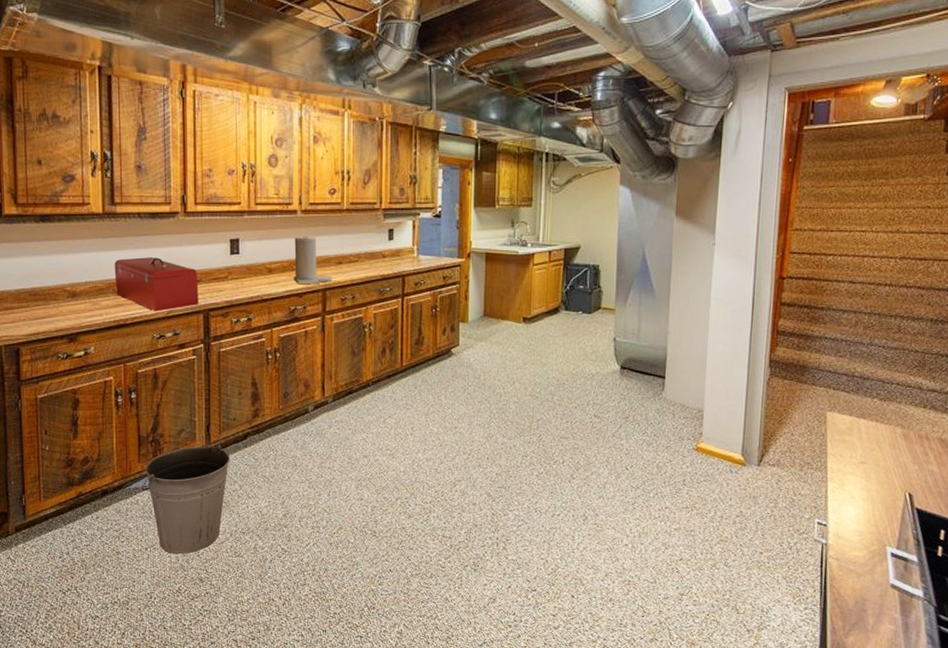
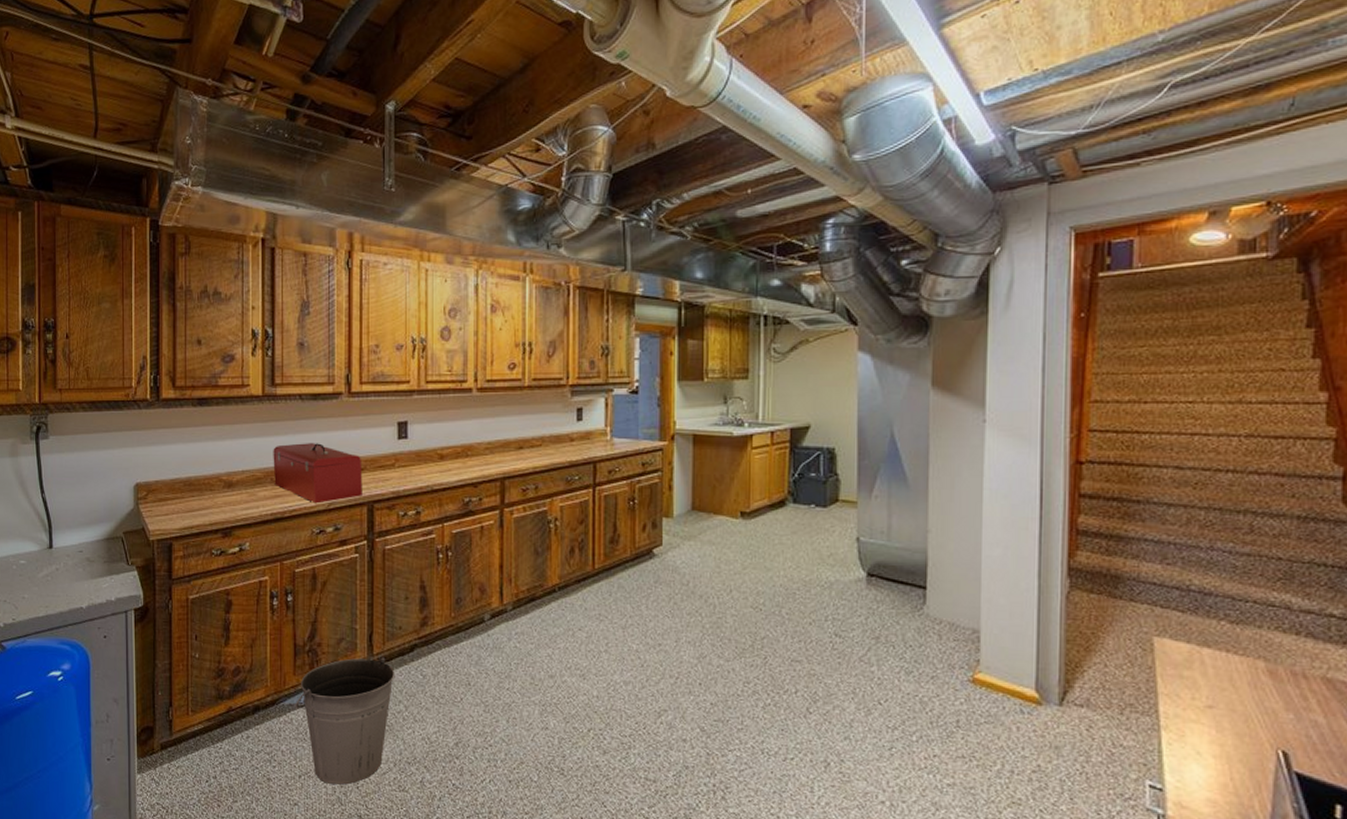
paper towel: present [293,236,332,285] -> none [467,417,512,473]

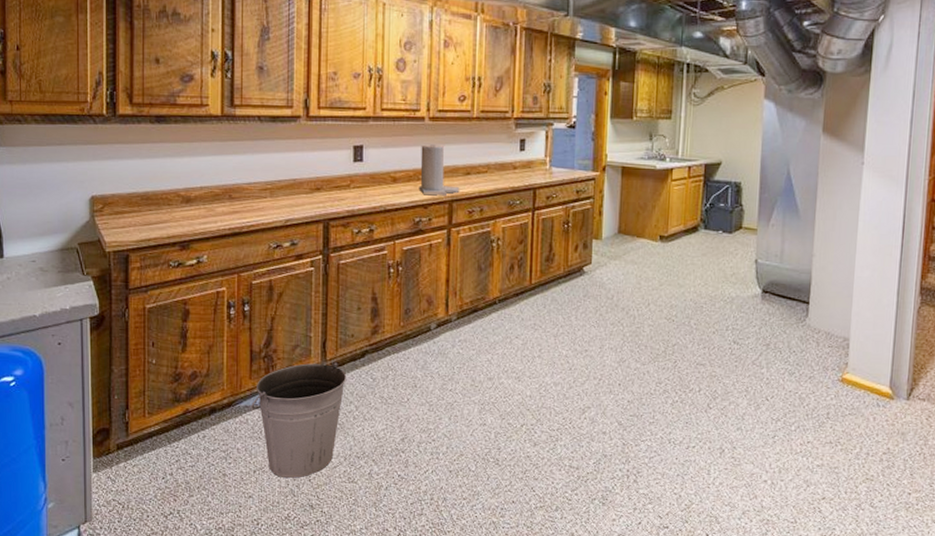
toolbox: present [273,443,362,504] -> none [231,162,319,220]
paper towel: none [467,417,512,473] -> present [418,144,460,196]

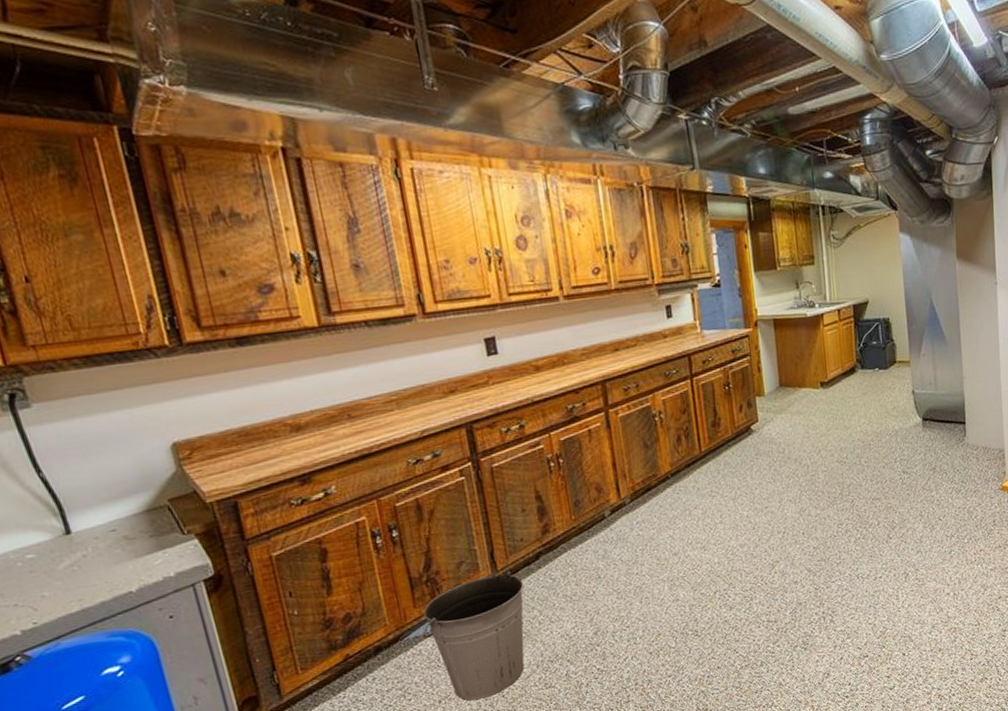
paper towel: present [418,144,460,196] -> none [560,323,611,380]

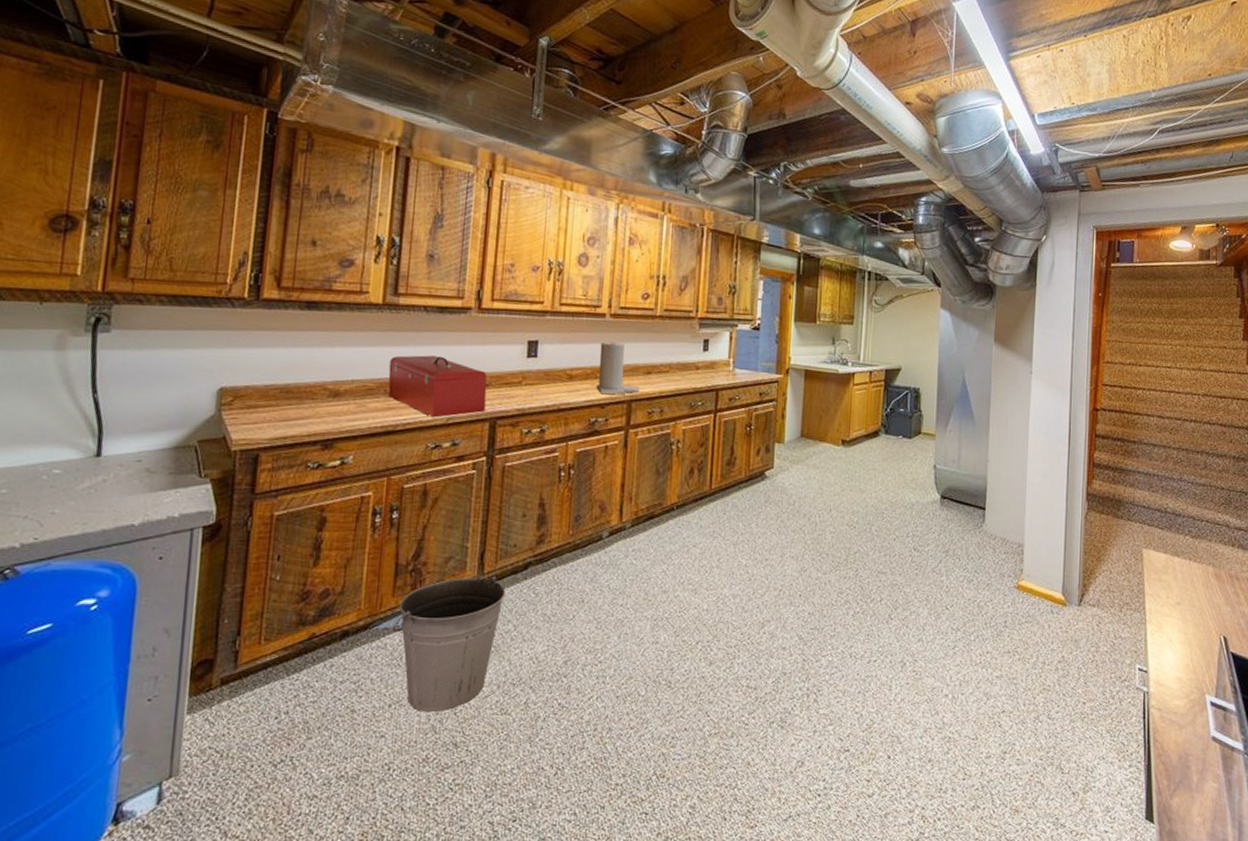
toolbox: none [344,370,458,434] -> present [388,355,487,418]
paper towel: none [560,323,611,380] -> present [596,341,640,396]

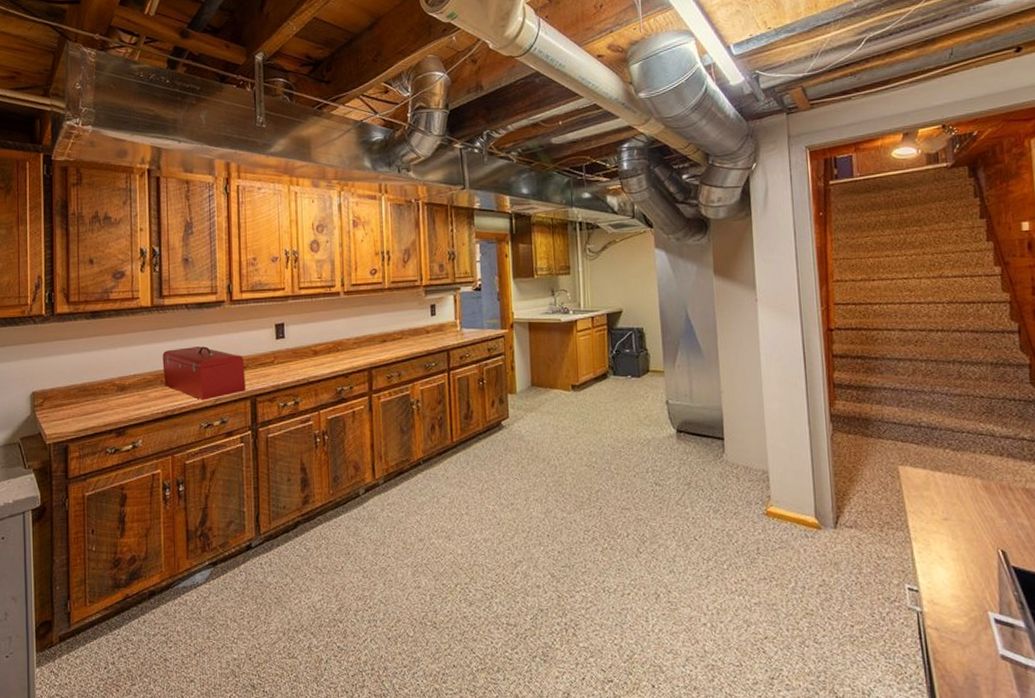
bucket: present [392,576,506,712] -> none [189,535,281,658]
paper towel: present [596,341,640,396] -> none [338,316,378,365]

